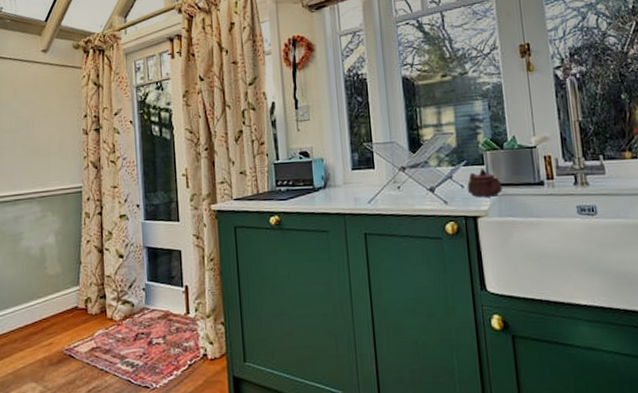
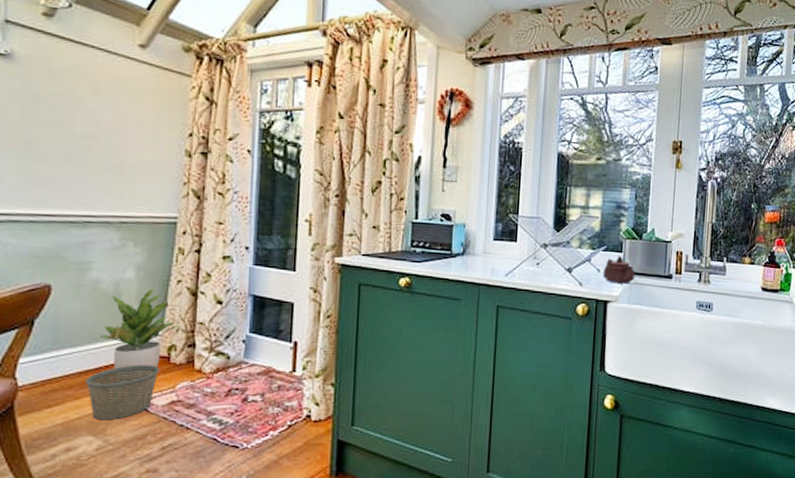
basket: none [26,317,80,368] -> present [85,365,160,420]
potted plant: none [34,249,92,333] -> present [101,288,179,382]

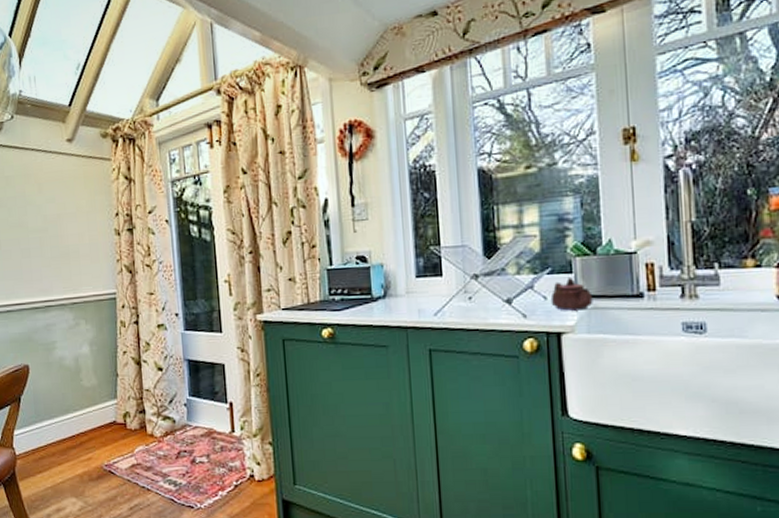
basket: present [85,365,160,420] -> none [64,432,120,483]
potted plant: present [101,288,179,382] -> none [70,361,130,448]

